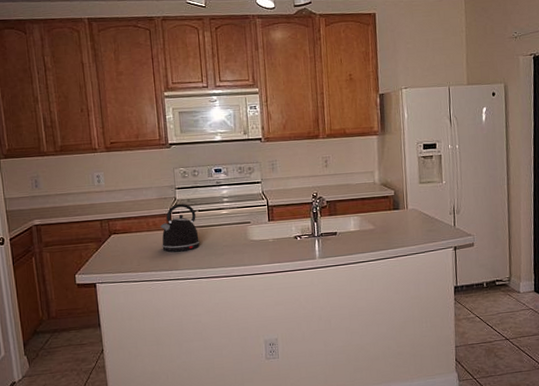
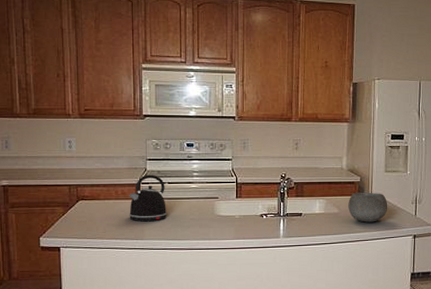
bowl: none [383,205,426,237] -> present [348,192,388,223]

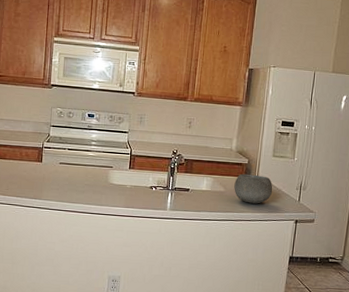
kettle: present [129,174,168,222] -> none [30,139,65,184]

